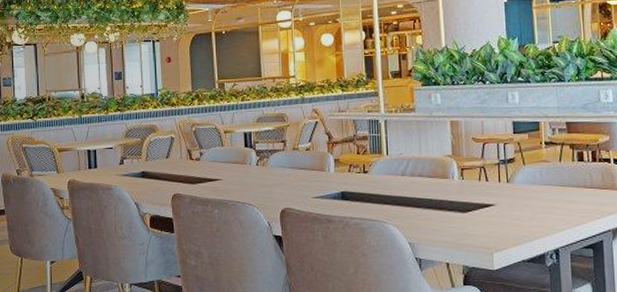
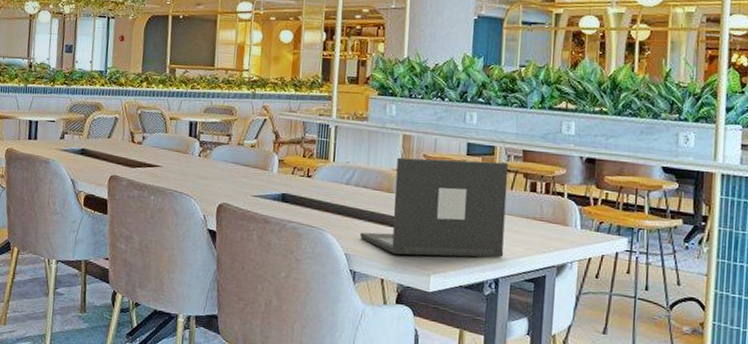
laptop: none [420,137,561,238] -> present [359,157,509,258]

